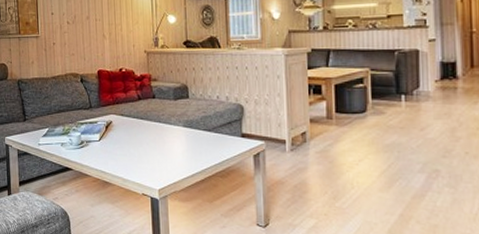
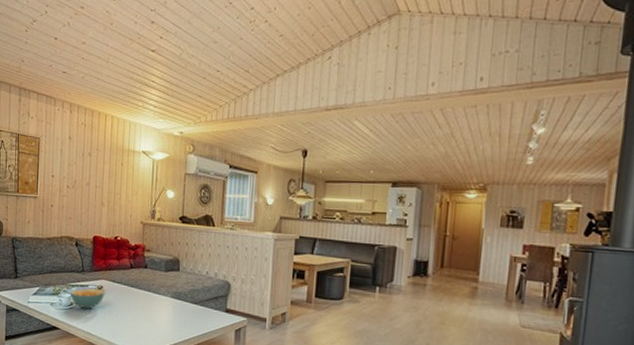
cereal bowl: none [79,124,115,147] -> present [70,287,105,310]

